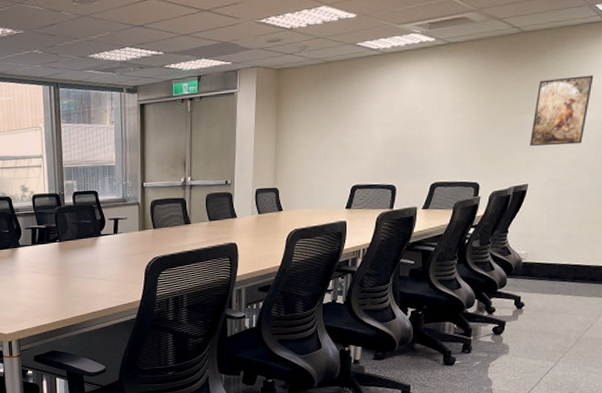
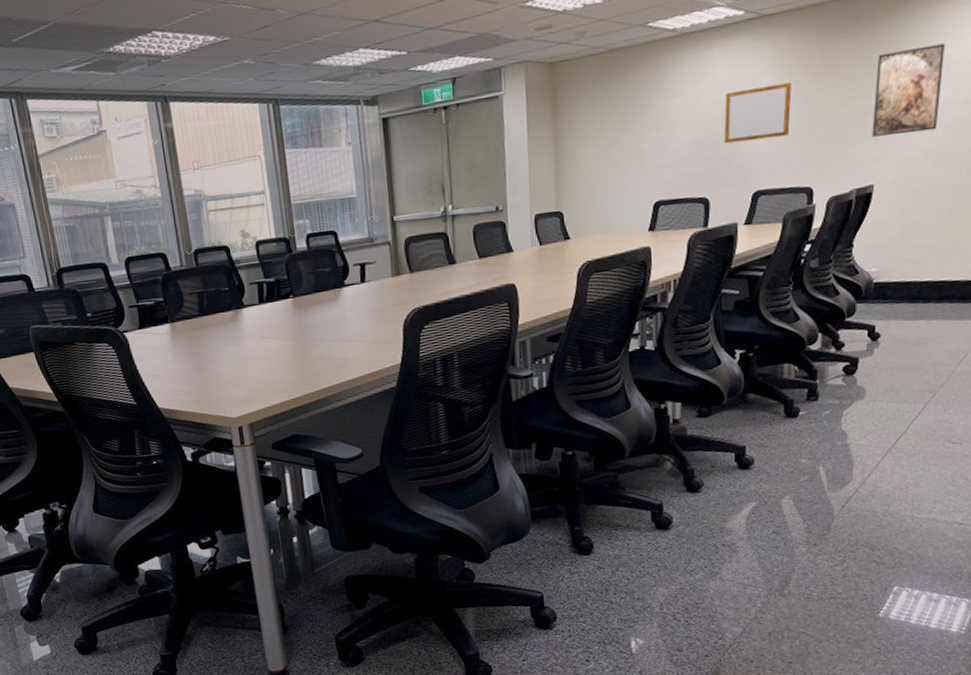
writing board: none [411,98,468,143] -> present [723,82,792,144]

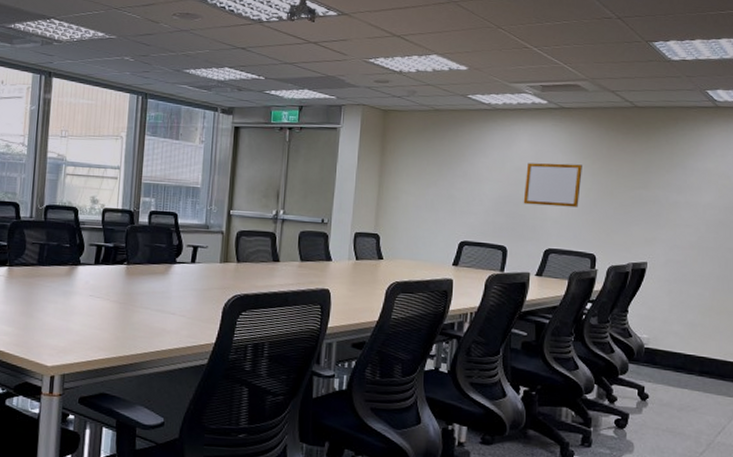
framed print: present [872,43,946,137] -> none [647,156,709,227]

